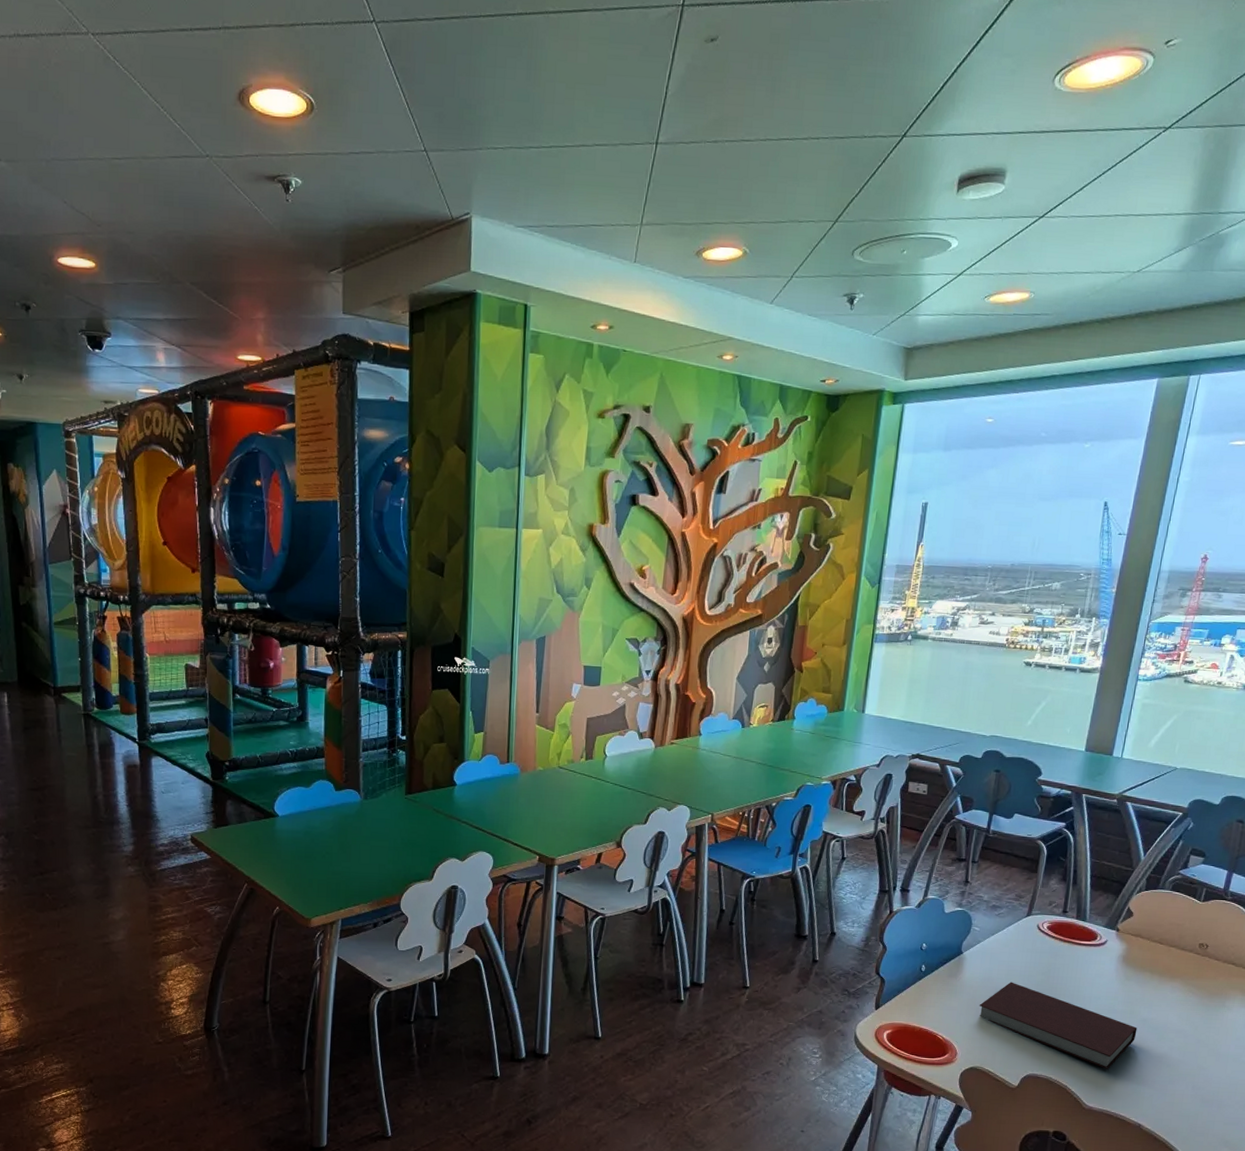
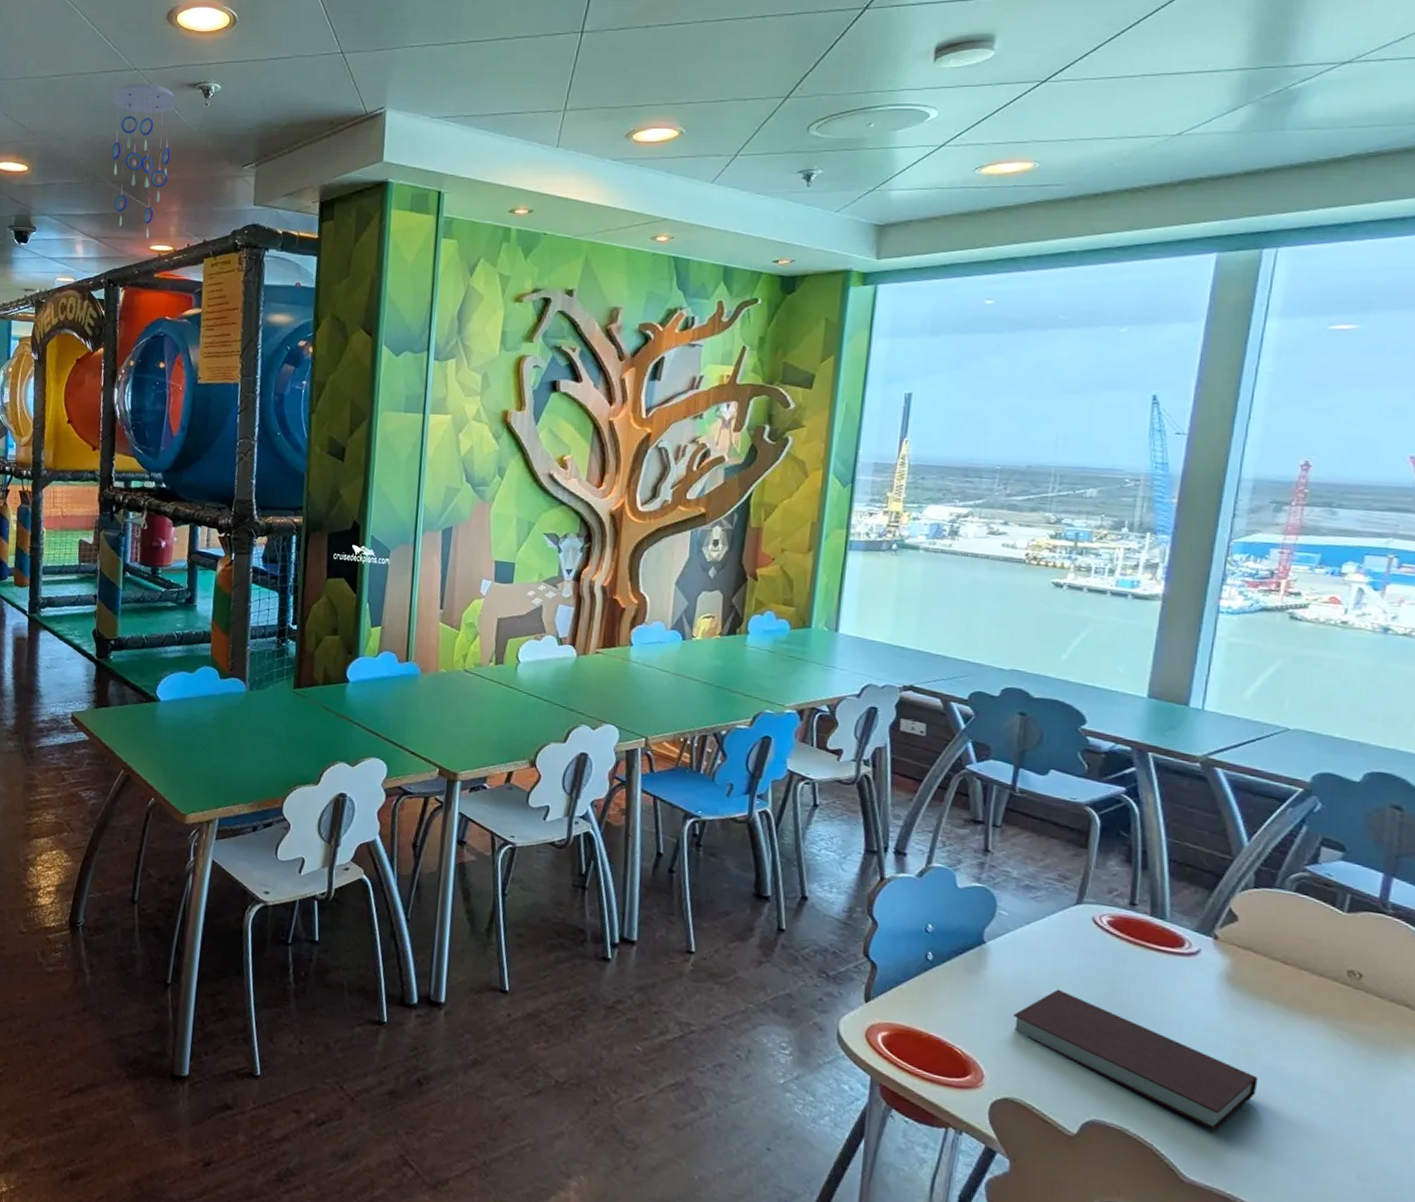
ceiling mobile: none [183,171,256,348] -> present [111,83,177,239]

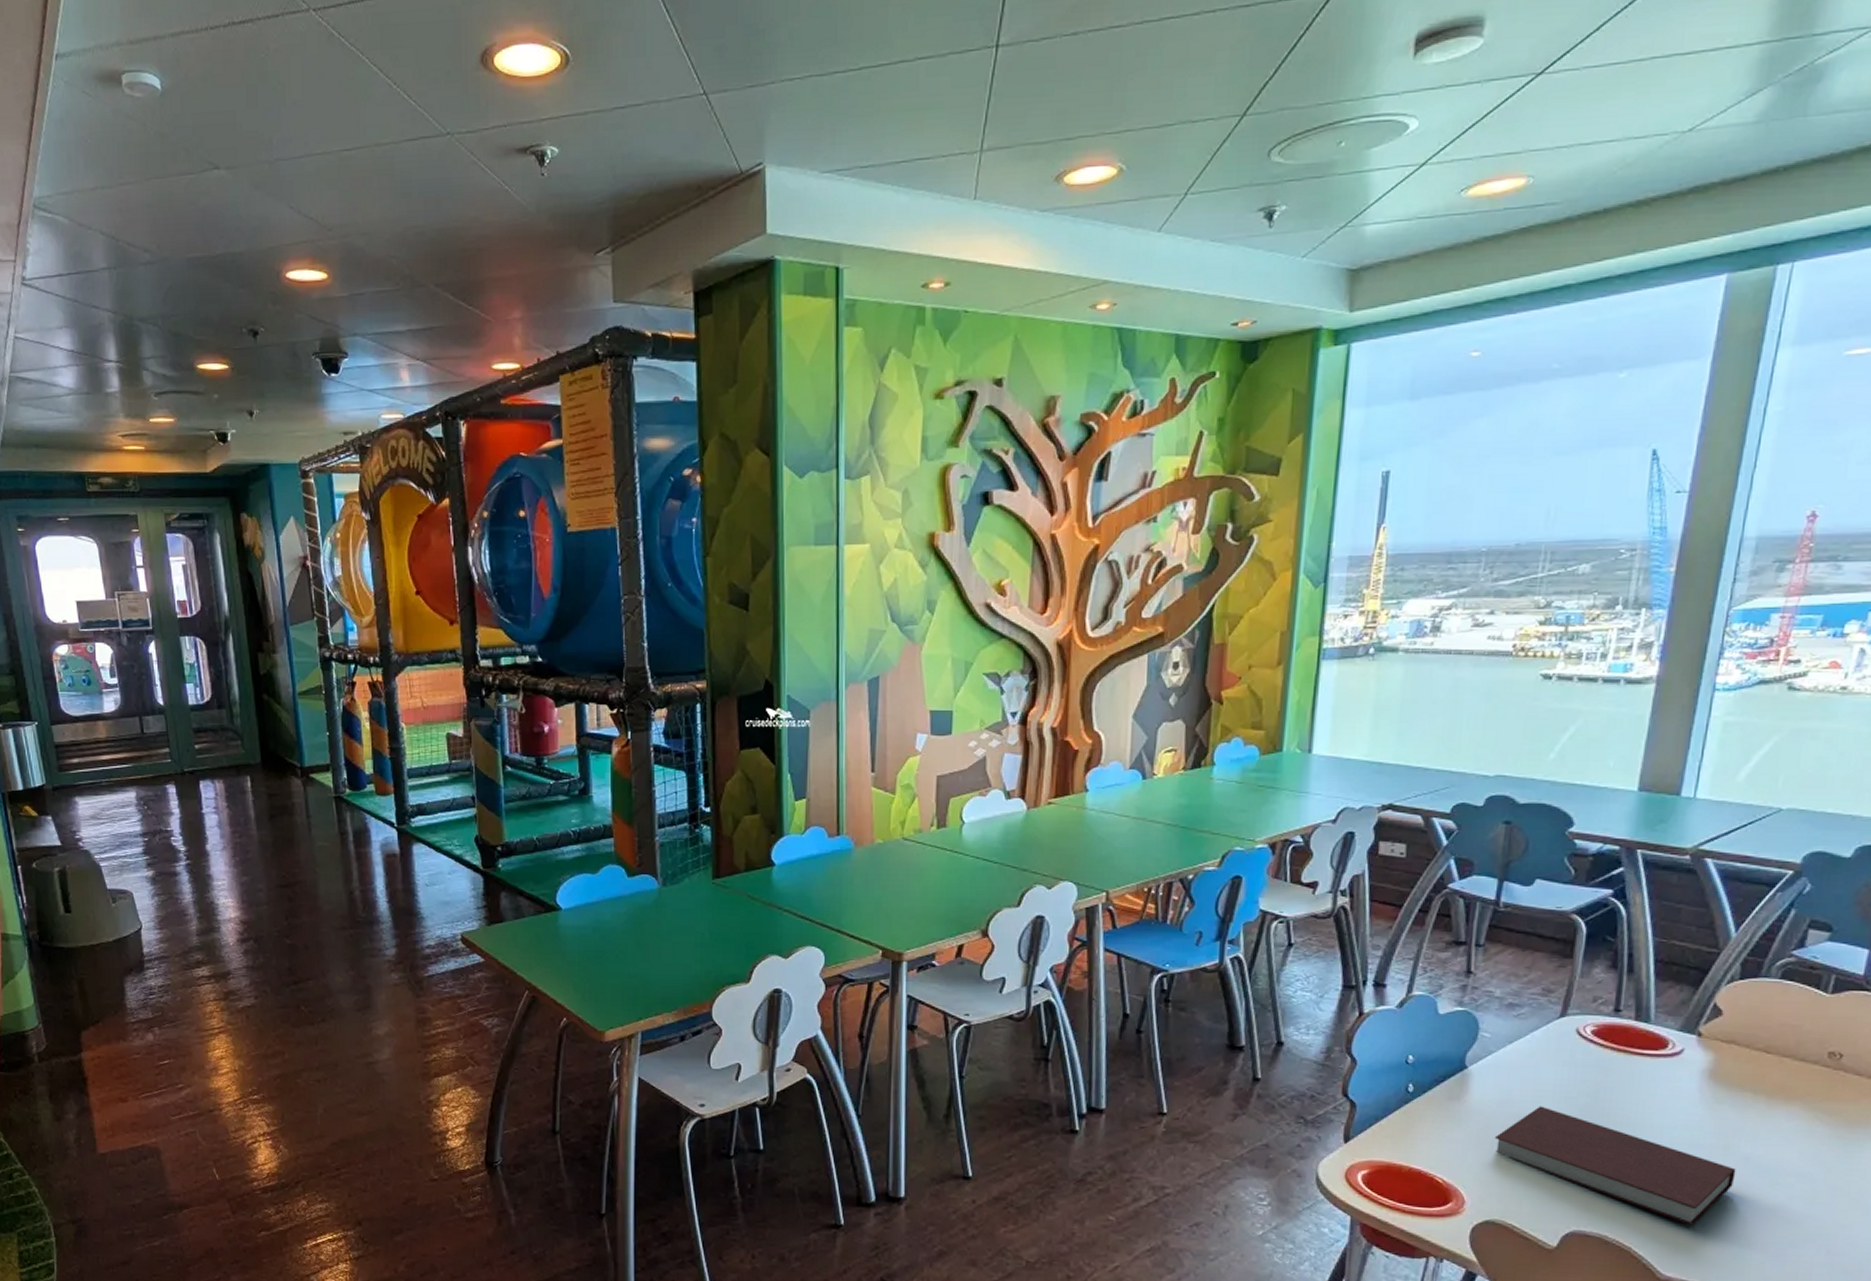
ceiling mobile: present [111,83,177,239] -> none [422,151,505,356]

